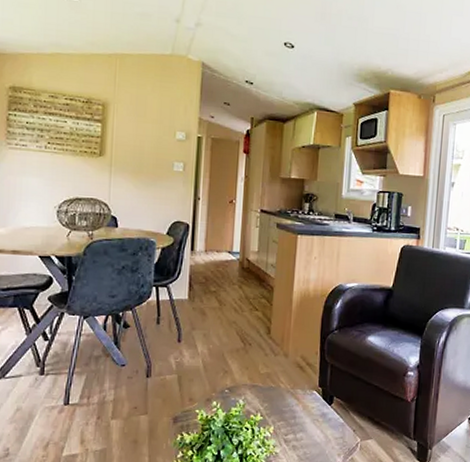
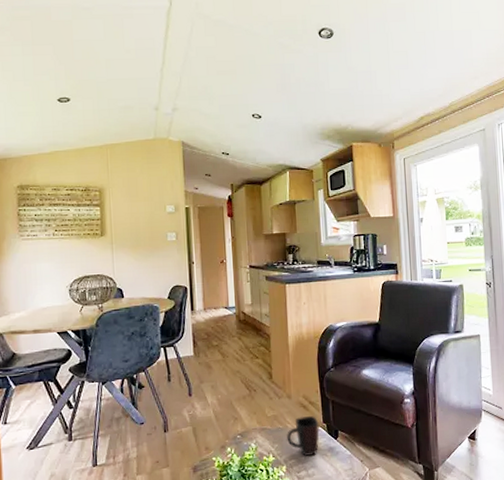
mug: none [277,377,314,419] -> present [286,415,320,456]

